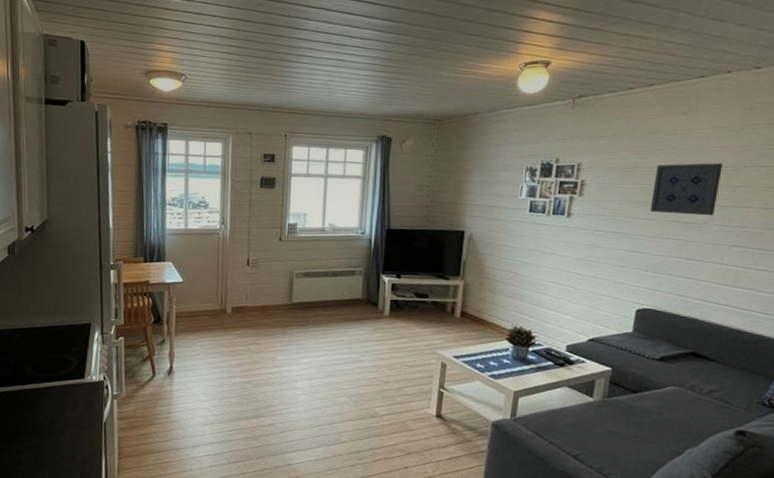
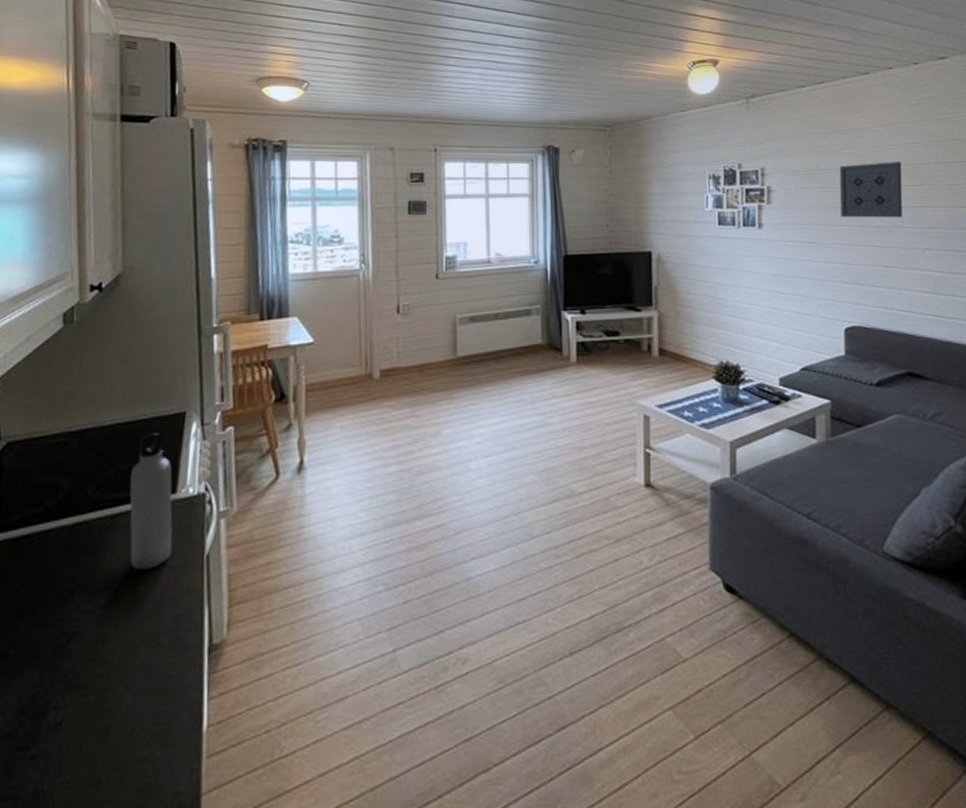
water bottle: none [53,336,82,427] -> present [129,433,173,569]

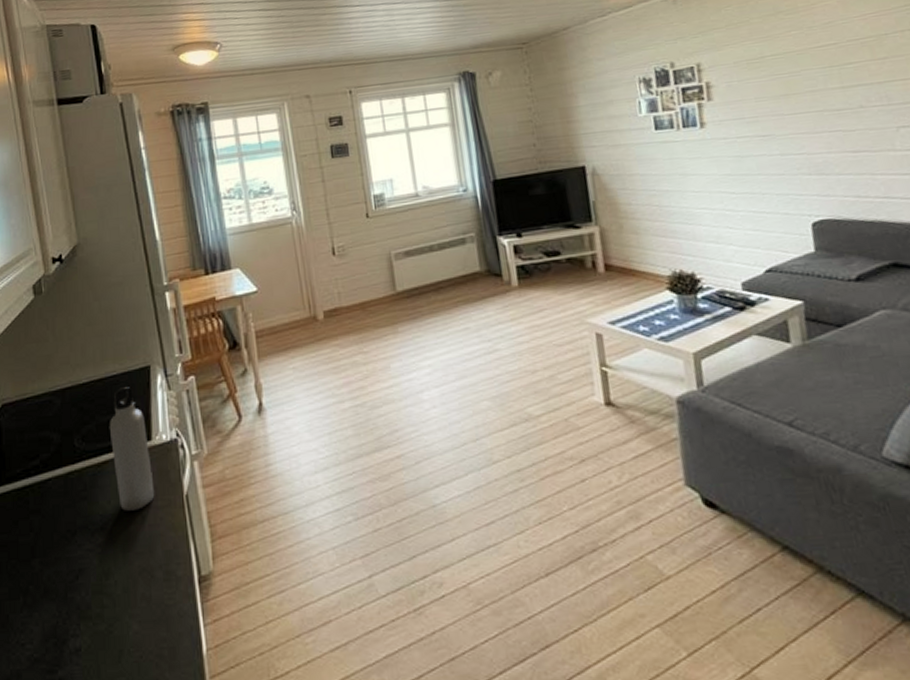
wall art: present [839,162,903,218] -> none [787,35,869,105]

